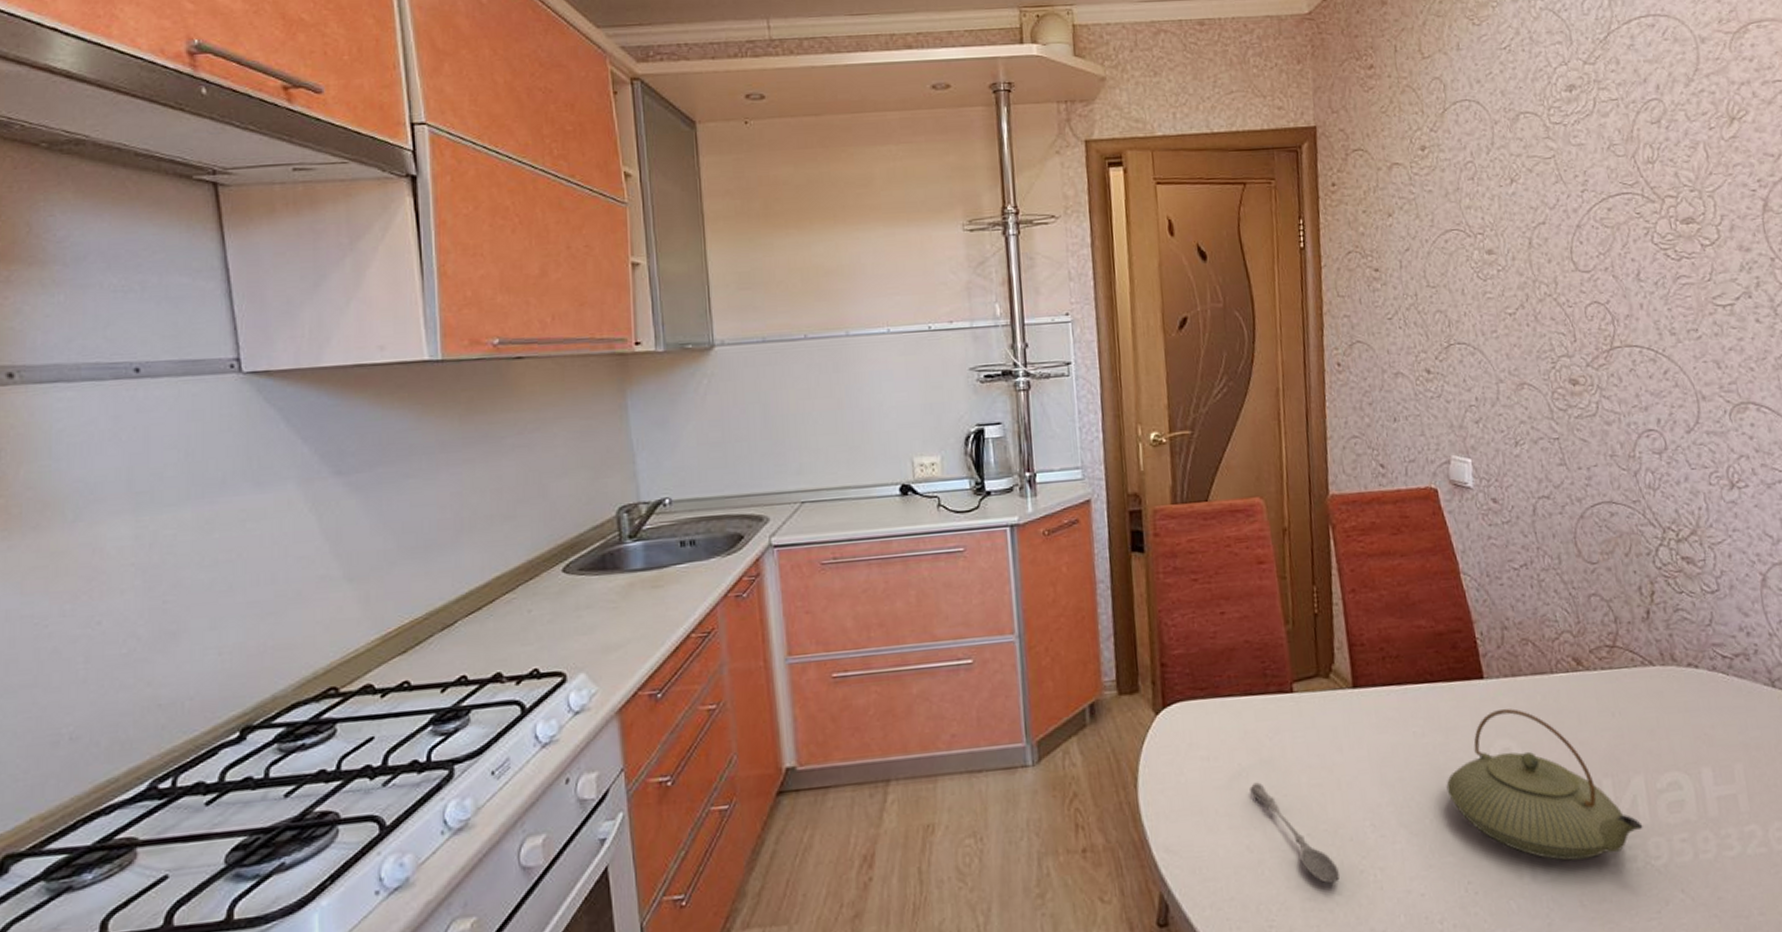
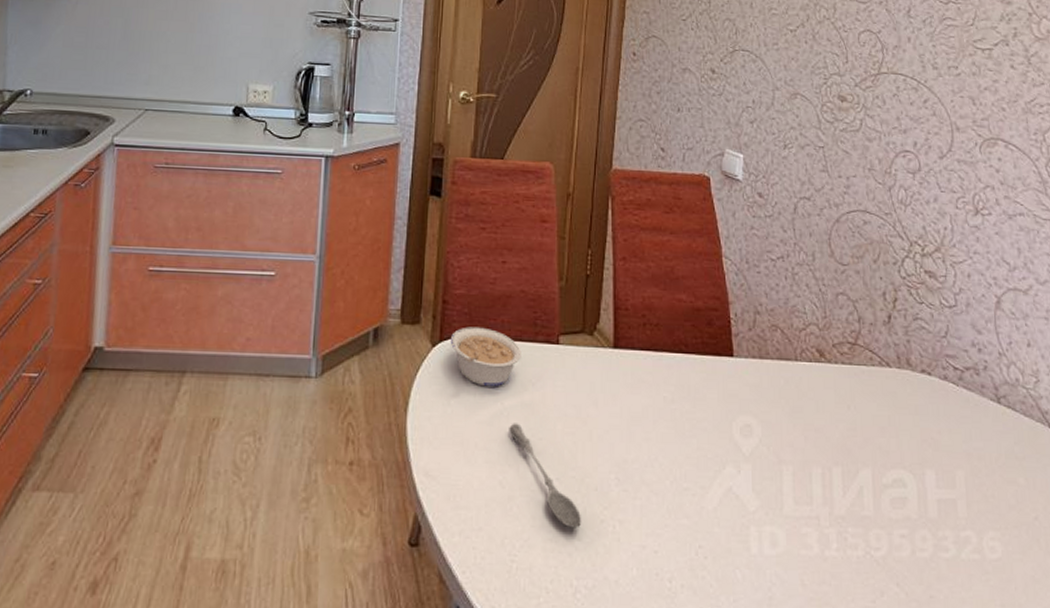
legume: none [1173,686,1254,749] -> present [450,327,521,387]
teapot: present [1446,708,1643,861] -> none [689,388,866,540]

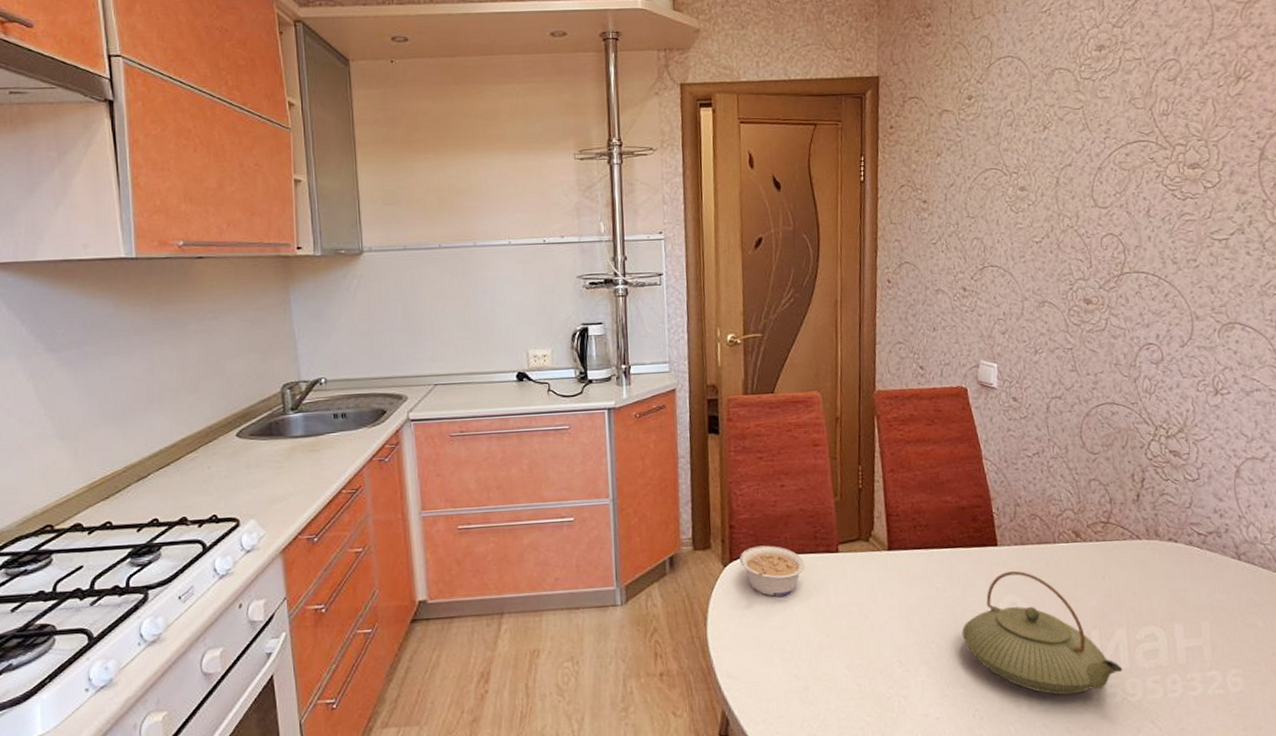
soupspoon: present [509,423,582,528] -> none [799,624,871,707]
teapot: none [689,388,866,540] -> present [961,571,1123,695]

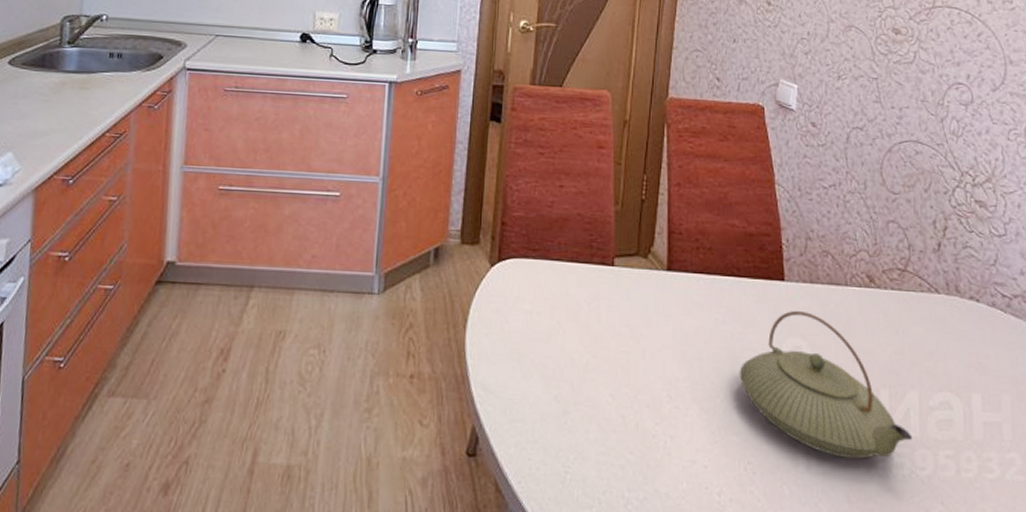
legume: present [739,545,805,597] -> none [508,248,577,306]

